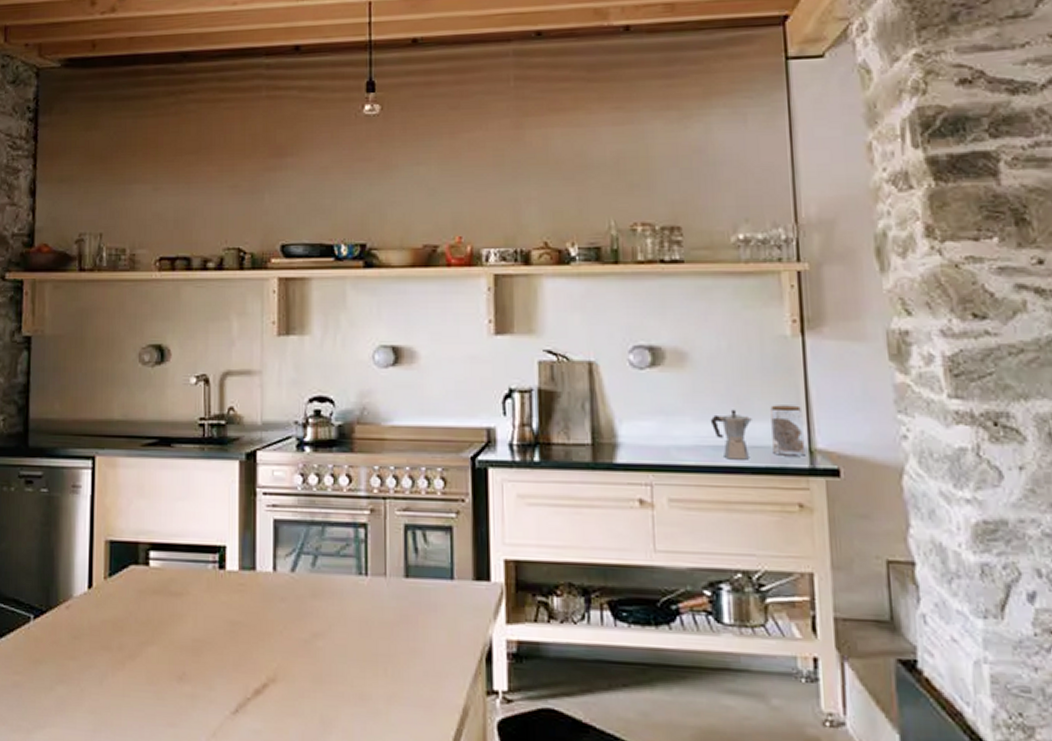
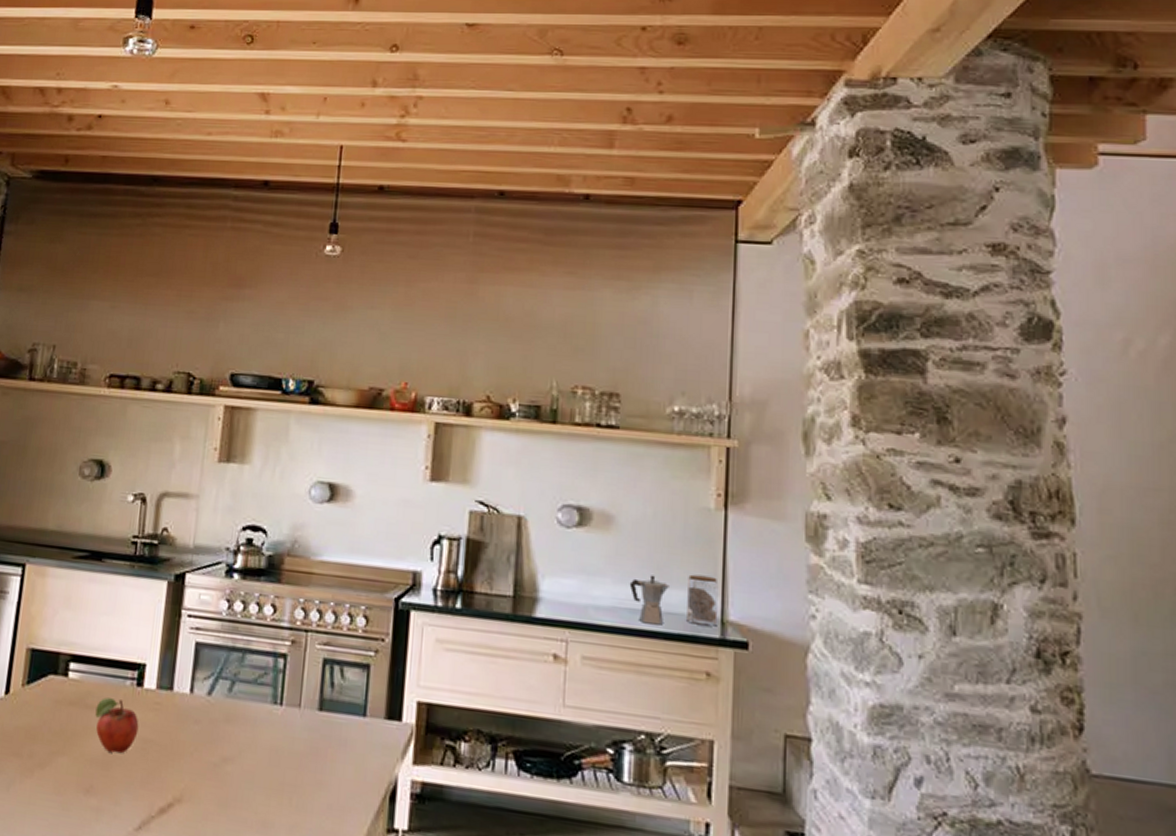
fruit: none [180,583,225,638] -> present [95,697,139,754]

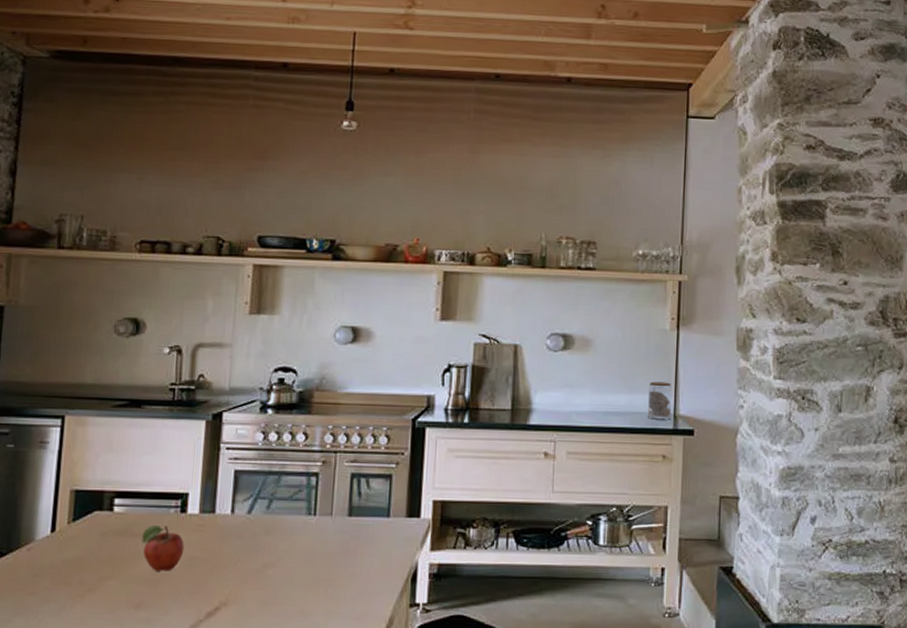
moka pot: present [629,575,669,625] -> none [604,384,635,423]

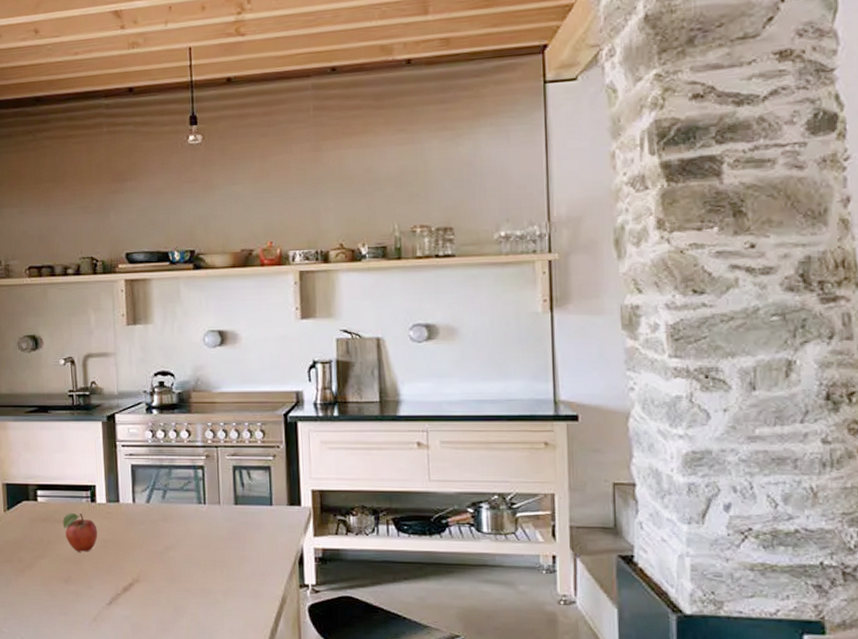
jar: present [648,381,672,420] -> none [524,367,551,406]

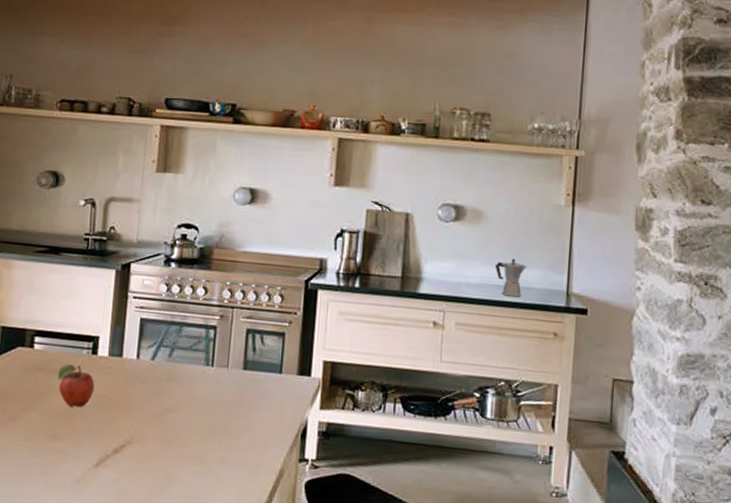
moka pot: none [474,371,508,410] -> present [494,258,527,297]

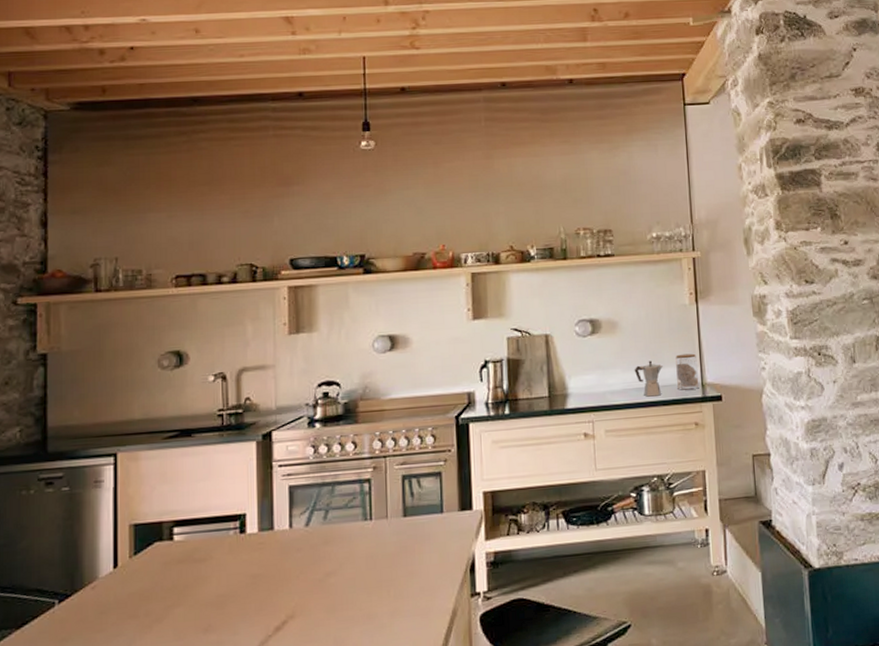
fruit: present [58,364,95,408] -> none [204,548,247,594]
jar: none [540,257,566,298] -> present [675,353,699,390]

